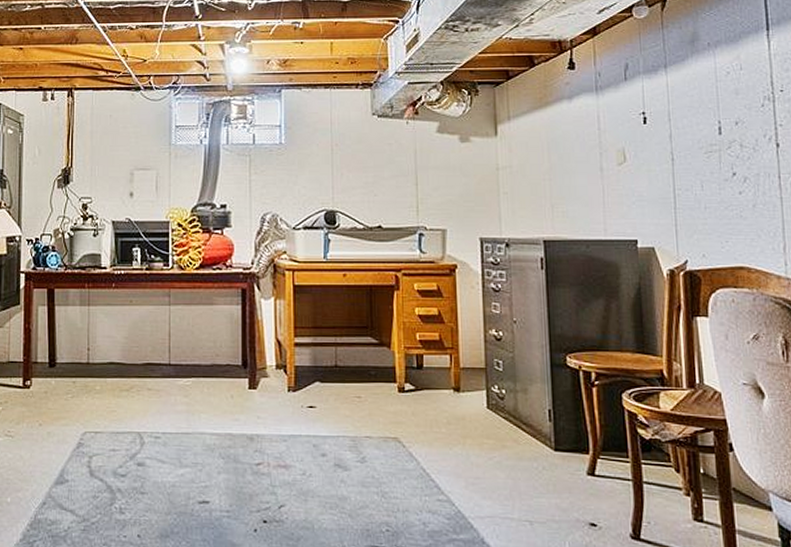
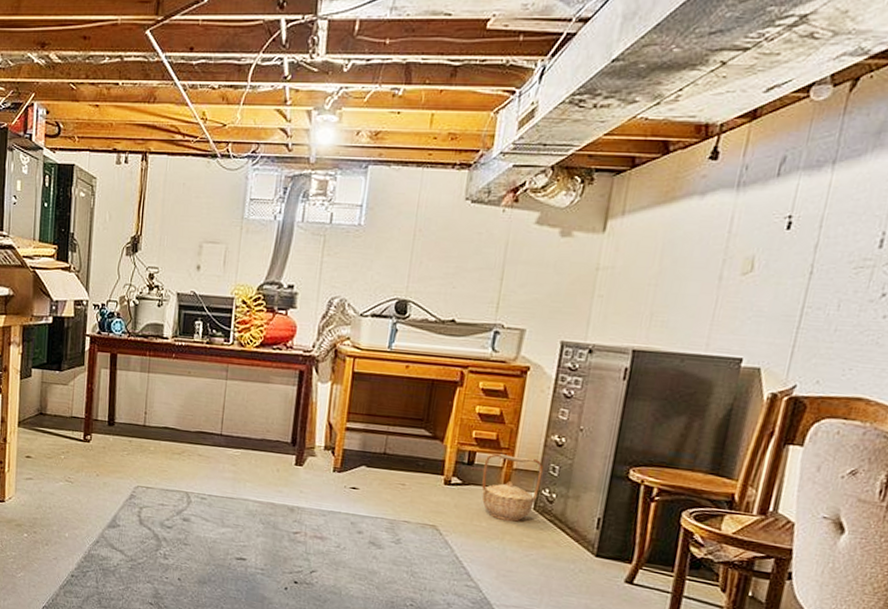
basket: none [432,354,489,424] -> present [481,453,544,522]

